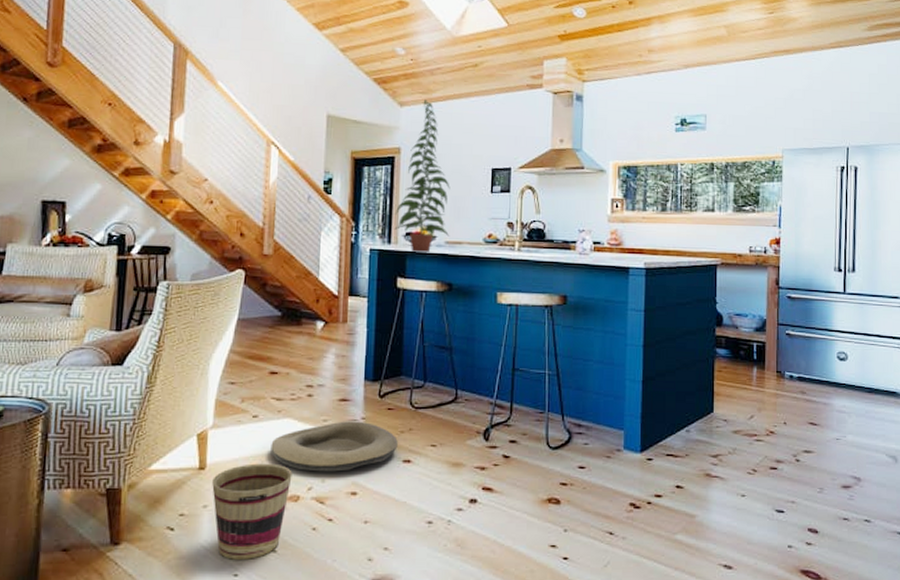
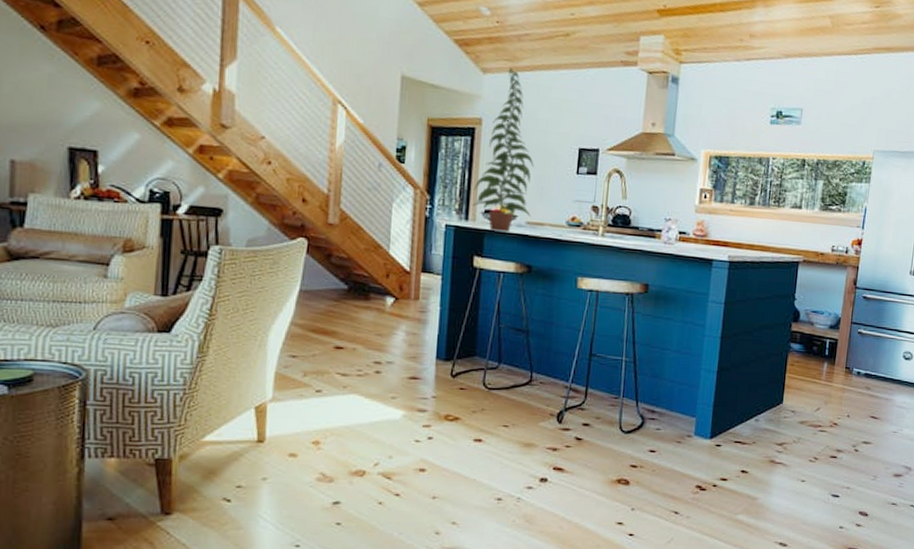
basket: present [212,463,292,560] -> none [272,438,358,531]
dog bed: present [270,421,398,472] -> none [335,399,469,449]

